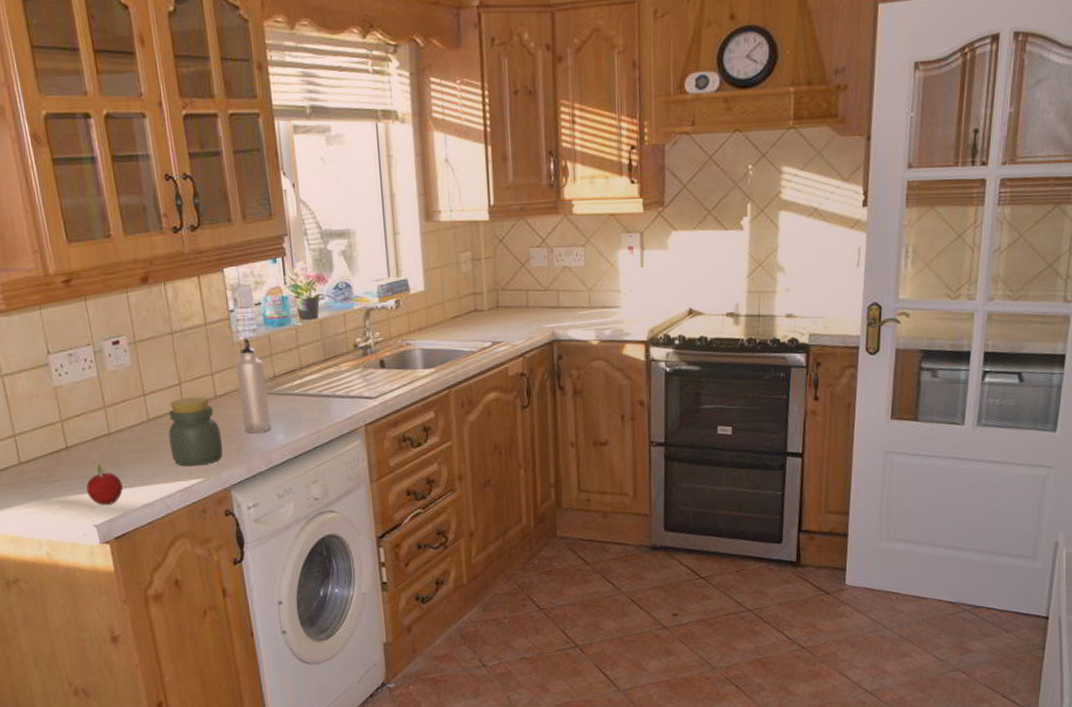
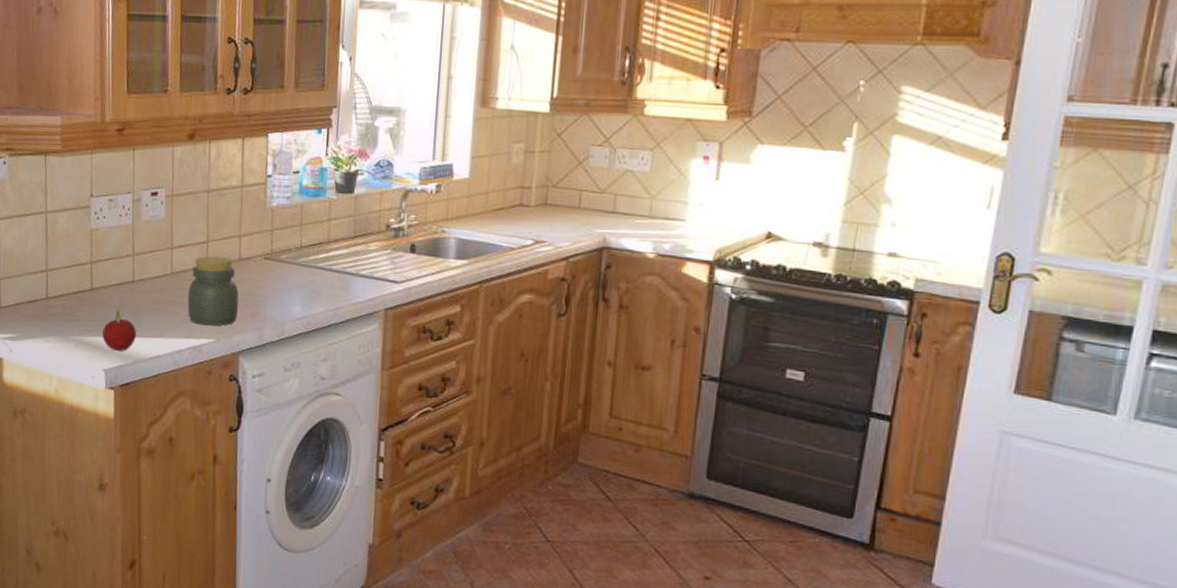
water bottle: present [236,338,272,434] -> none [262,205,293,302]

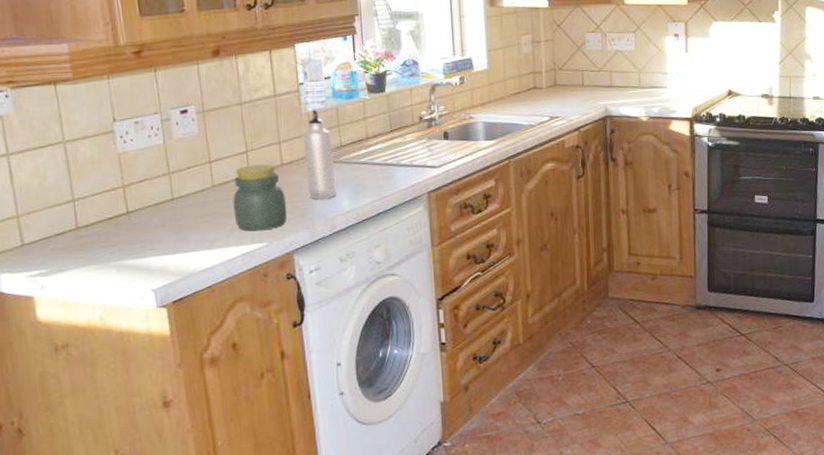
fruit: present [102,301,136,351] -> none [146,220,183,269]
water bottle: none [262,205,293,302] -> present [304,110,337,200]

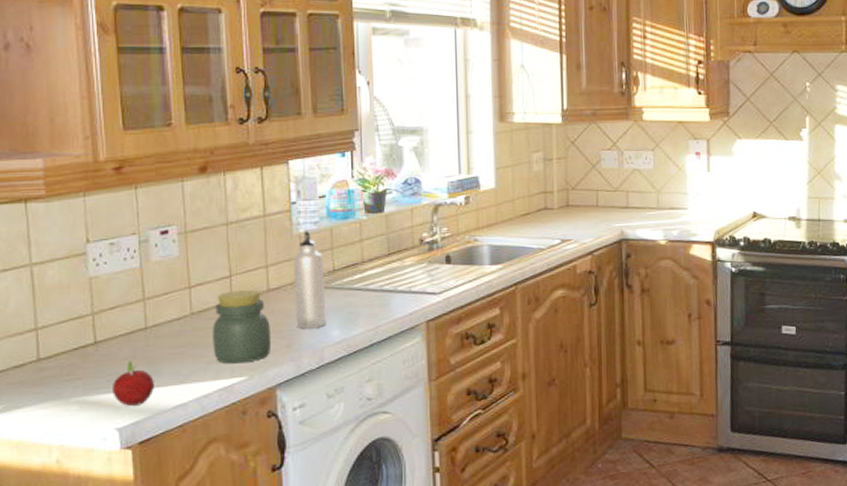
fruit: none [146,220,183,269] -> present [113,351,154,406]

